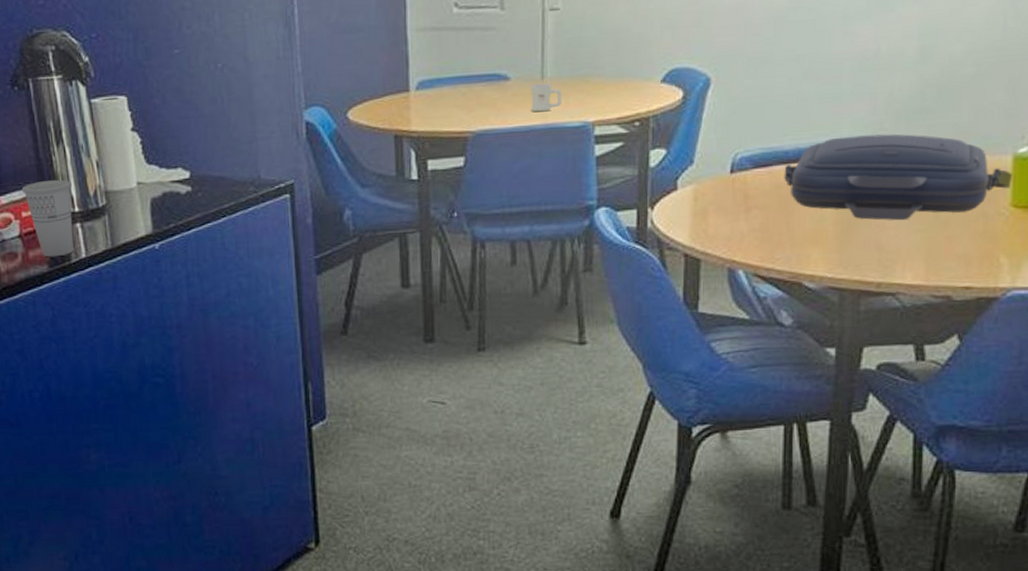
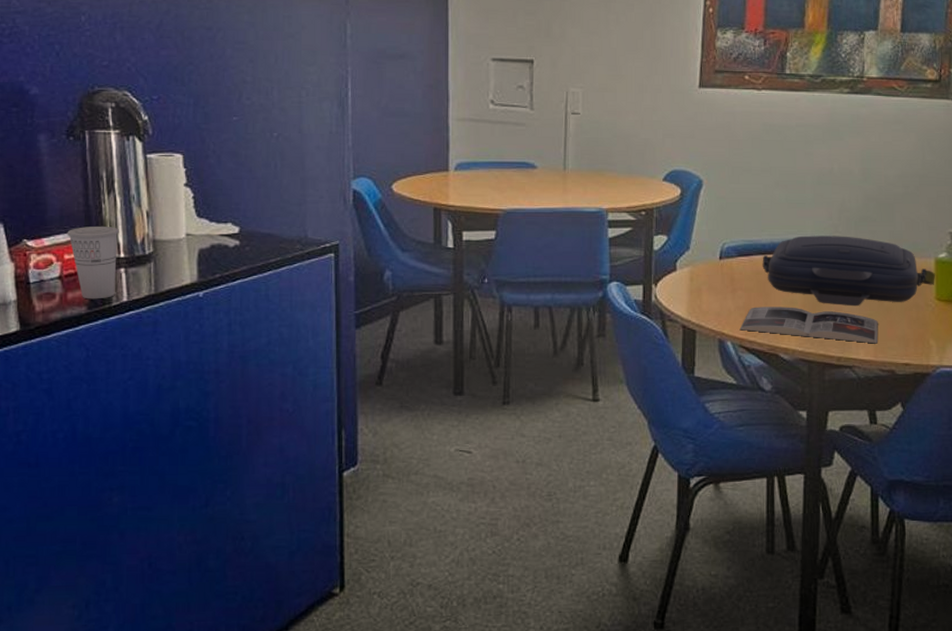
mug: present [530,83,562,112] -> none [554,173,581,197]
magazine: none [754,225,932,265] -> present [739,307,878,344]

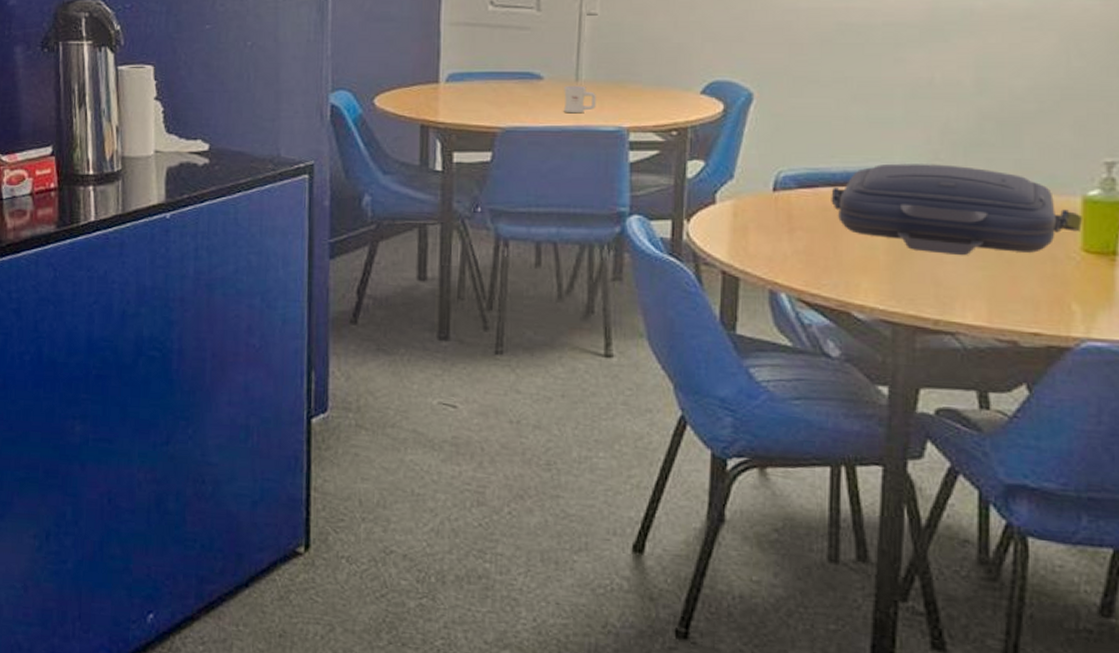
cup: present [67,225,120,300] -> none [39,141,90,218]
mug: none [554,173,581,197] -> present [563,85,596,114]
magazine: present [739,307,878,344] -> none [798,251,995,306]

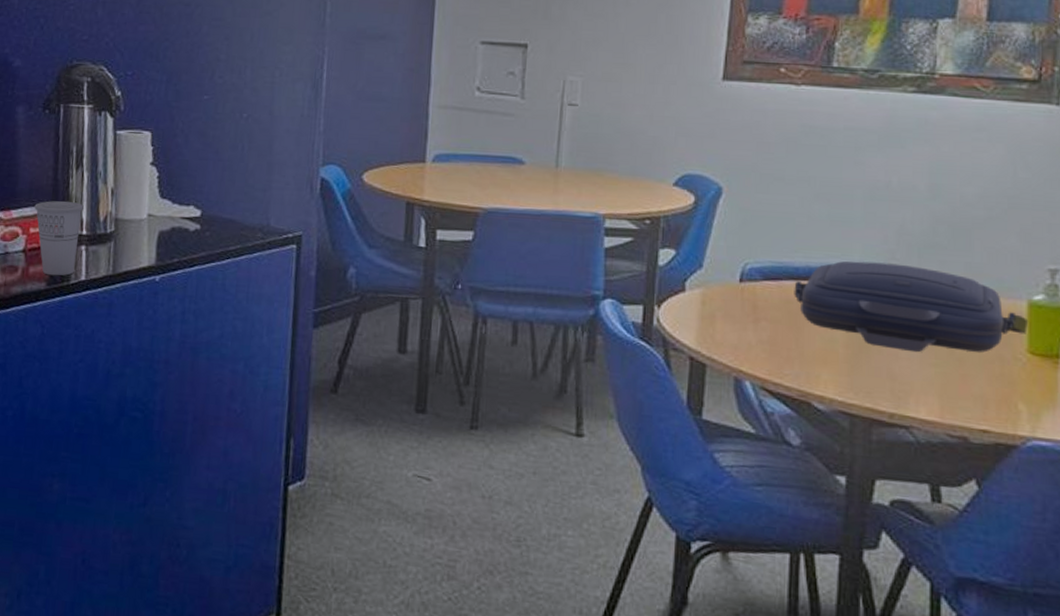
cup: none [39,141,90,218] -> present [34,201,85,276]
mug: present [563,85,596,114] -> none [543,171,575,199]

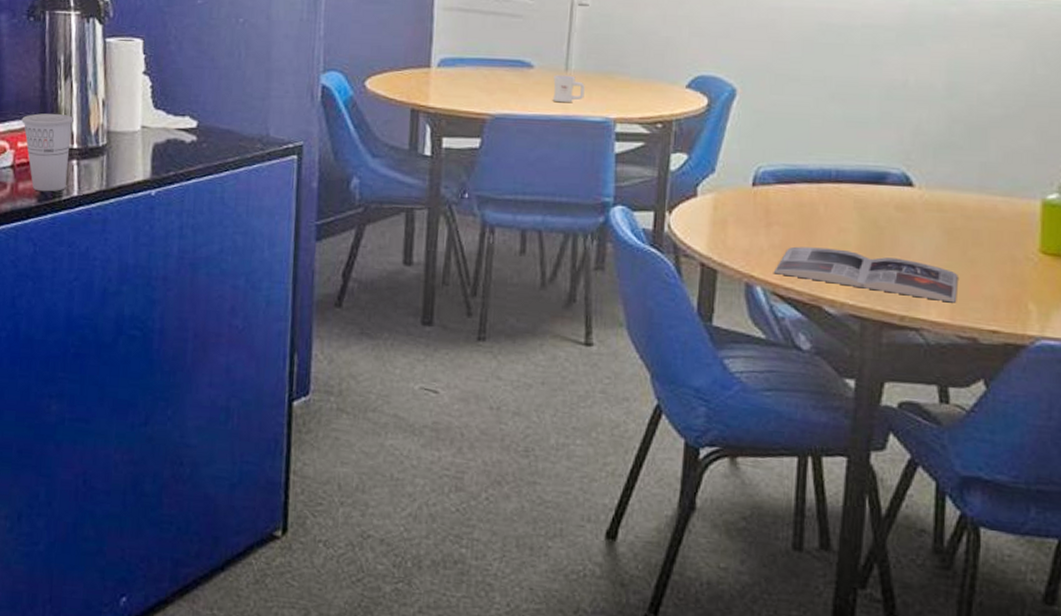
mug: none [543,171,575,199] -> present [552,74,585,103]
magazine: none [761,342,947,402] -> present [773,246,958,303]
laptop bag: present [794,260,1029,353] -> none [807,162,1042,255]

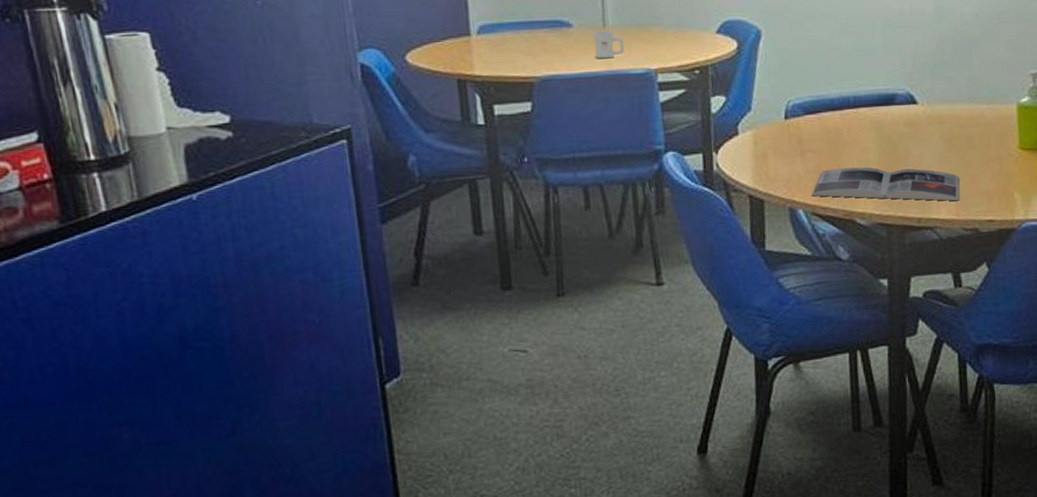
cup: present [21,113,75,192] -> none [20,124,91,212]

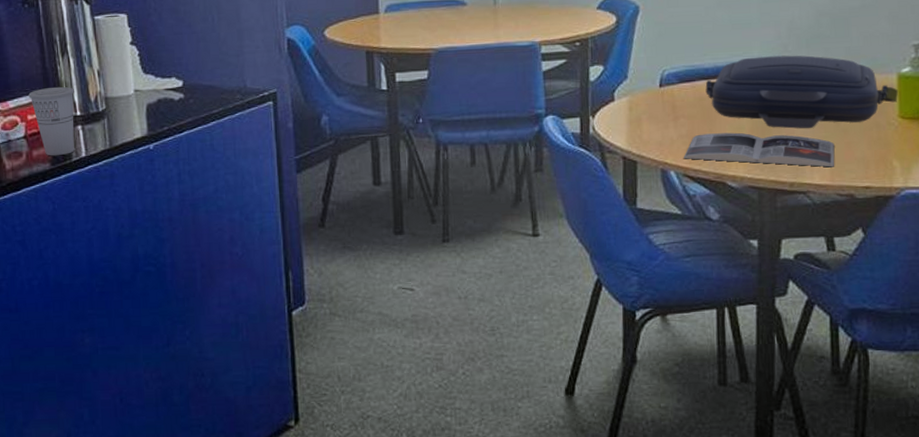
cup: none [20,124,91,212] -> present [28,86,75,156]
mug: present [593,31,625,59] -> none [485,8,512,33]
laptop bag: none [831,84,1019,162] -> present [705,55,899,129]

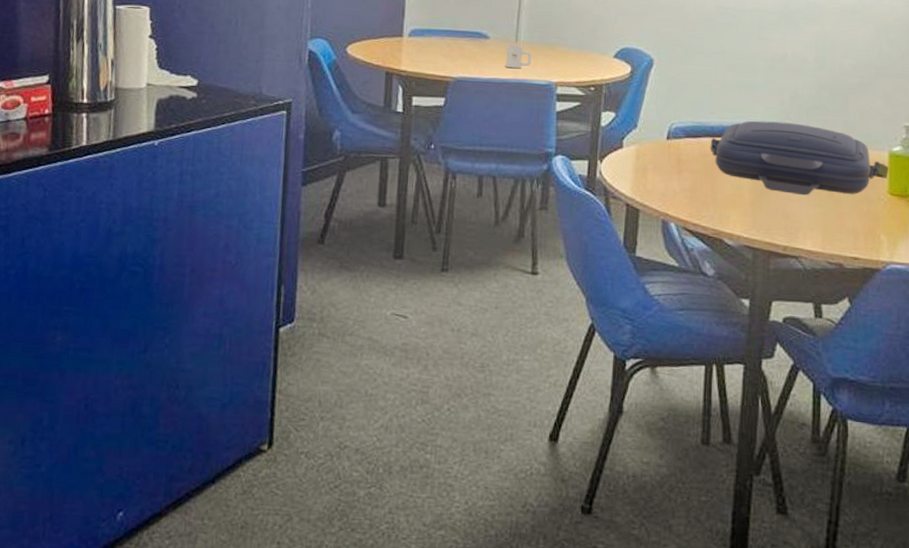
cup: present [28,86,75,156] -> none [35,71,85,142]
mug: none [485,8,512,33] -> present [505,45,532,69]
magazine: present [683,132,835,167] -> none [684,189,827,235]

